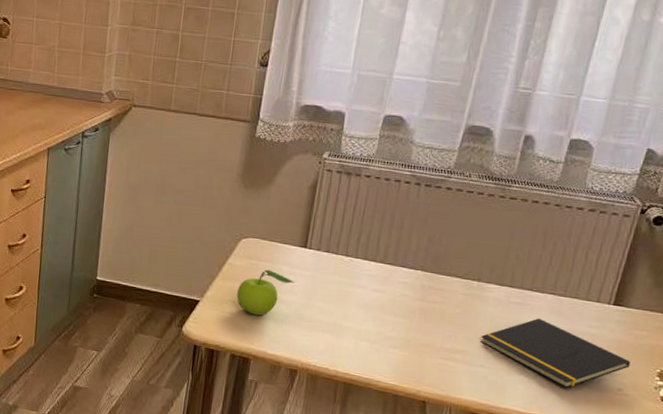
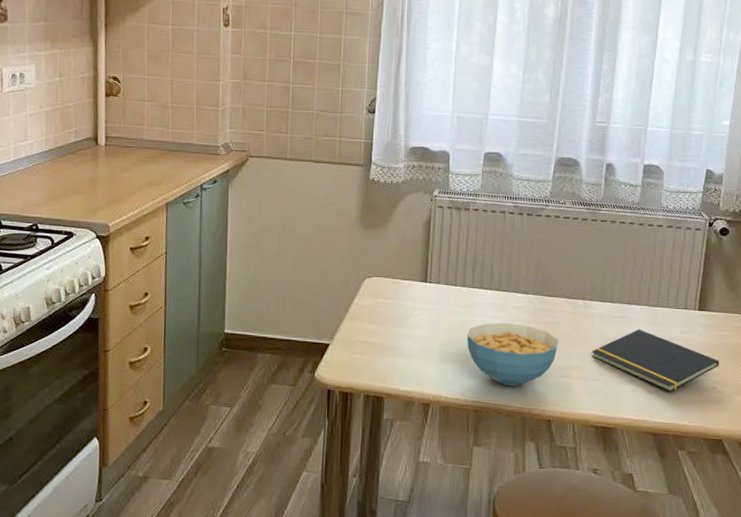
fruit: present [236,269,295,316] -> none [365,306,419,353]
cereal bowl: none [343,295,444,363] -> present [466,322,558,386]

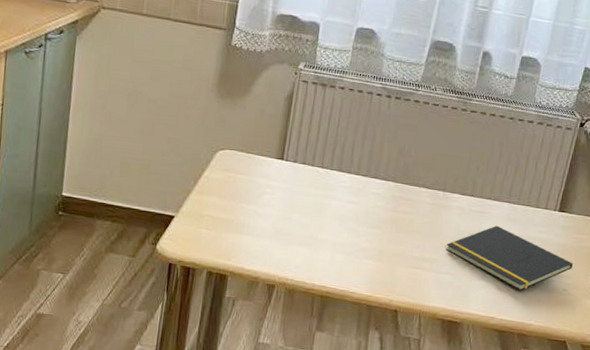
cereal bowl: present [466,322,558,386] -> none [319,207,414,274]

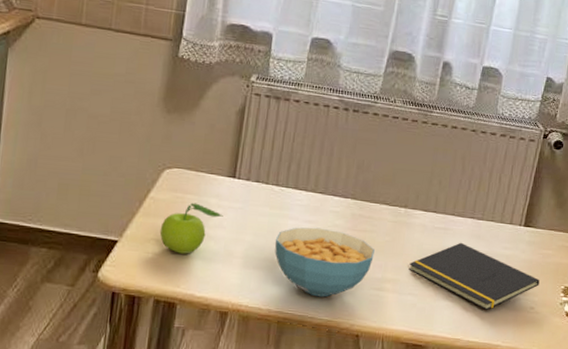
fruit: none [213,182,272,230] -> present [159,202,223,254]
cereal bowl: none [319,207,414,274] -> present [274,227,375,297]

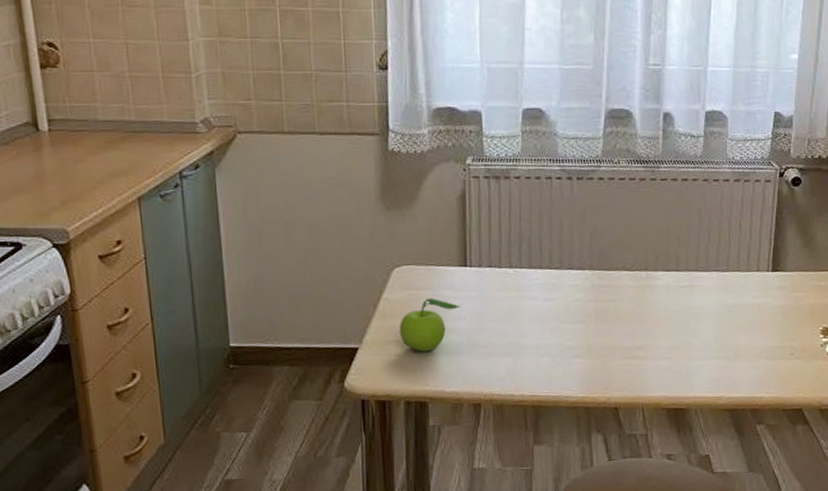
cereal bowl: present [274,227,375,297] -> none [517,304,621,375]
notepad: present [409,242,540,310] -> none [658,297,796,363]

